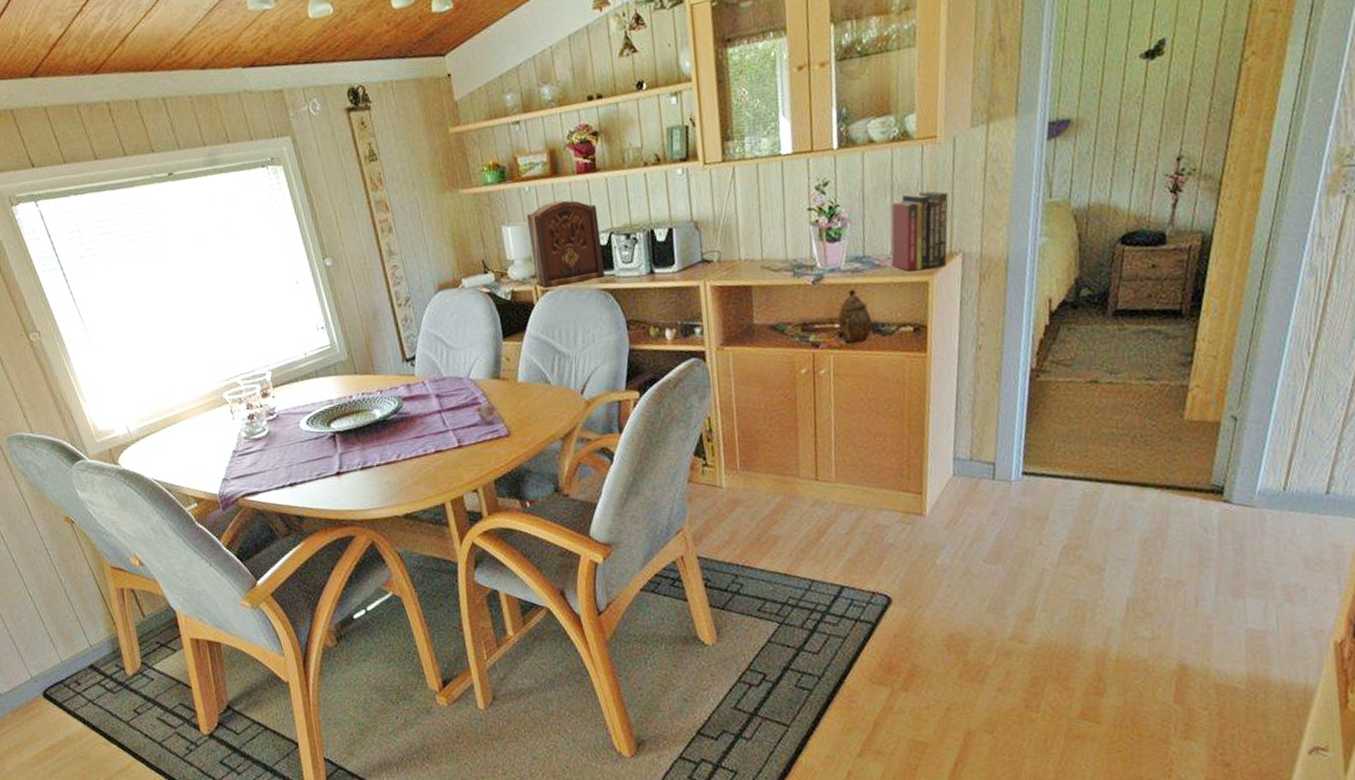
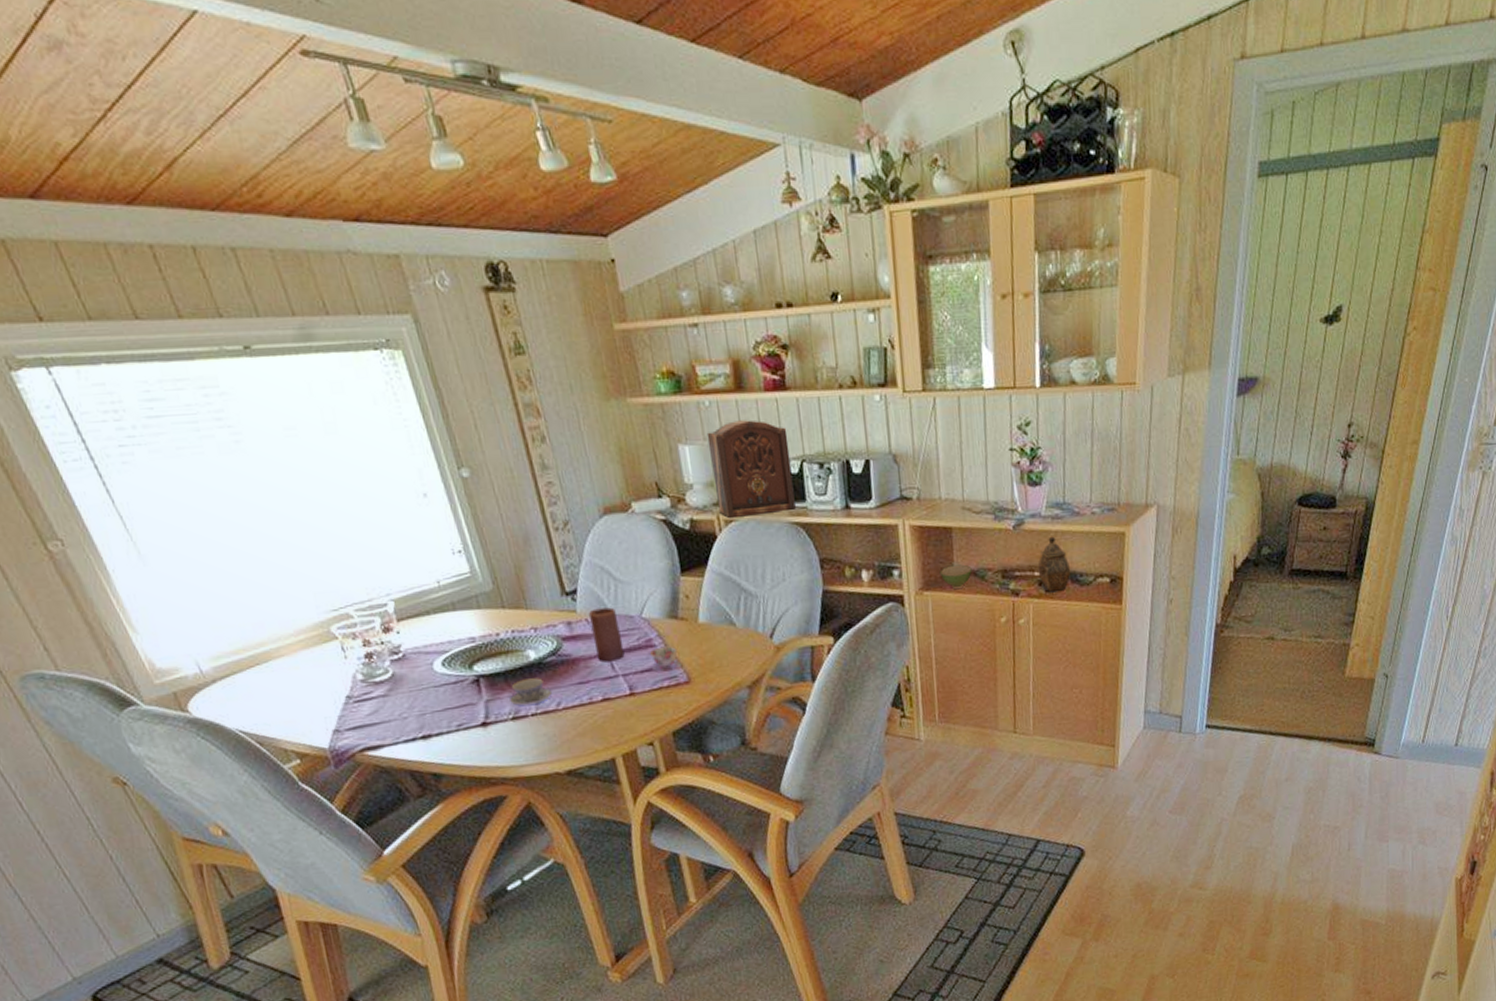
teacup: none [359,433,394,458] -> present [509,678,553,707]
candle: none [424,370,455,419] -> present [588,607,625,663]
bowl: none [740,320,772,344] -> present [939,564,972,590]
books: present [891,191,949,272] -> none [1090,439,1145,521]

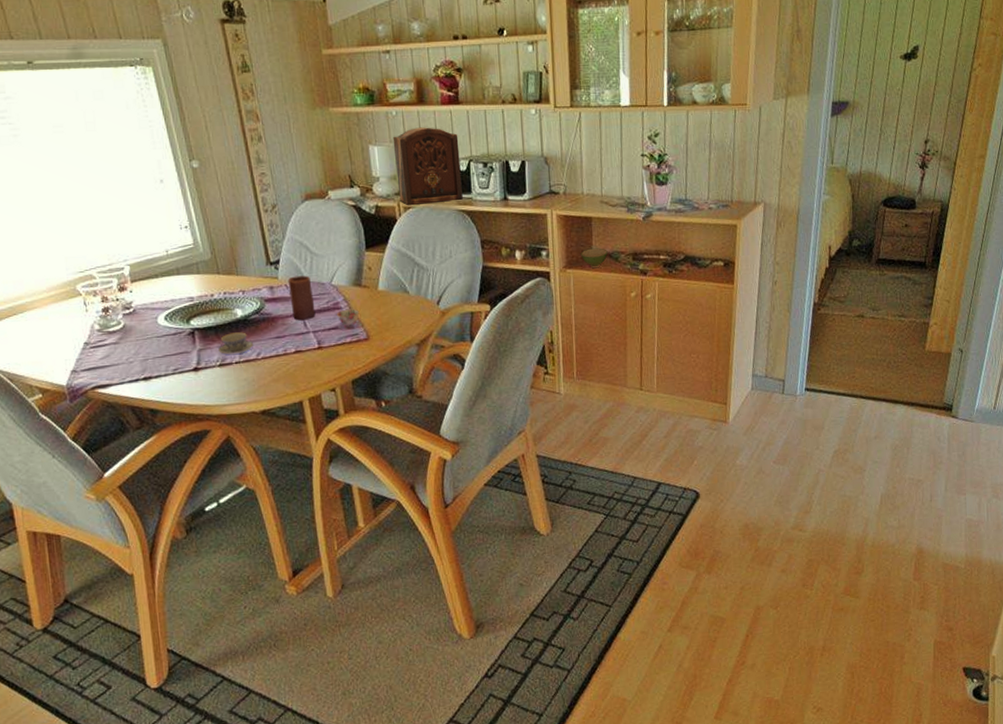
decorative jar: present [1037,536,1071,593] -> none [663,226,691,273]

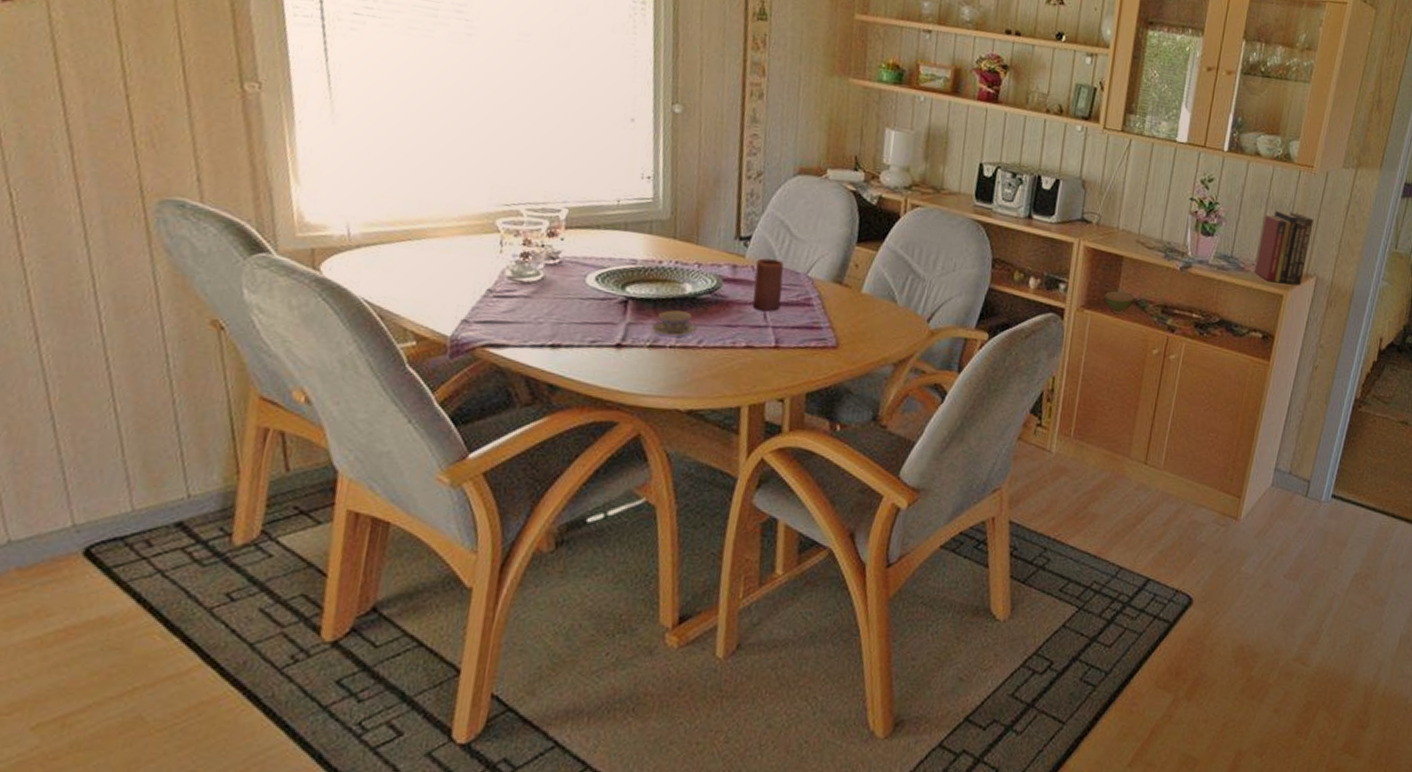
teacup: present [336,308,363,331] -> none [802,308,835,334]
radio: present [392,127,463,206] -> none [908,119,990,210]
books: none [708,149,754,215] -> present [1254,210,1314,285]

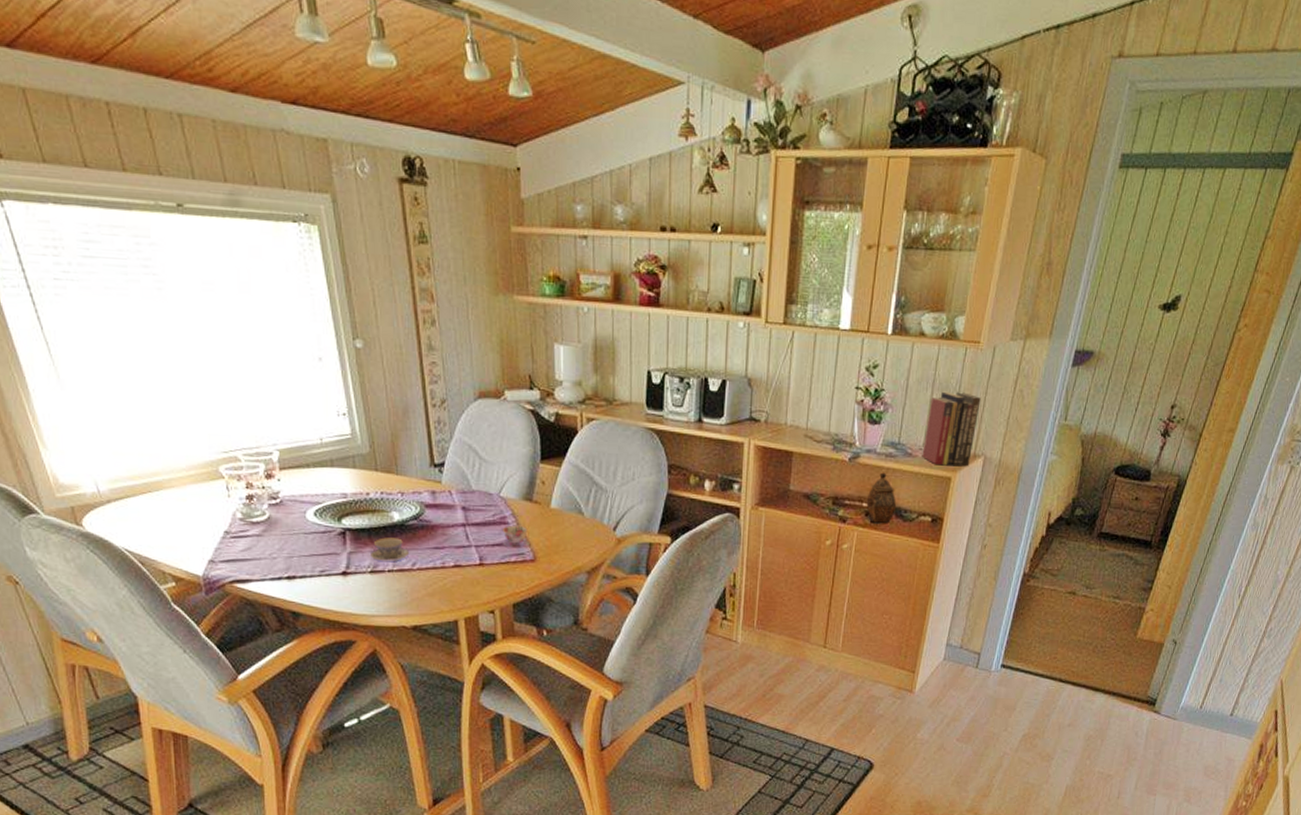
candle: present [752,258,784,313] -> none [452,482,480,533]
teacup: none [802,308,835,334] -> present [502,525,531,550]
bowl: present [1103,290,1135,315] -> none [776,486,806,510]
decorative jar: none [1196,284,1228,337] -> present [866,472,897,524]

